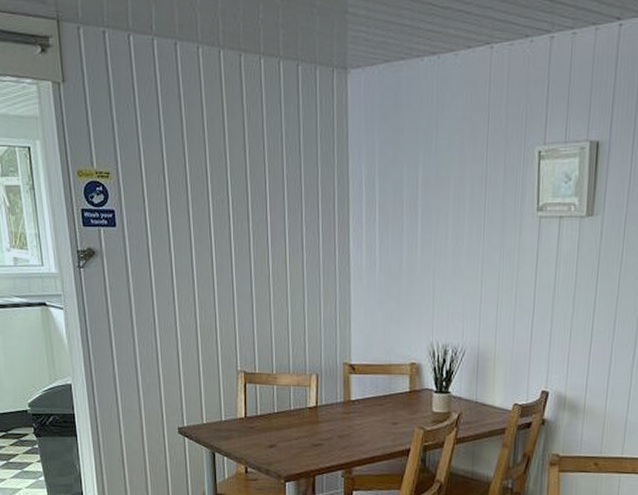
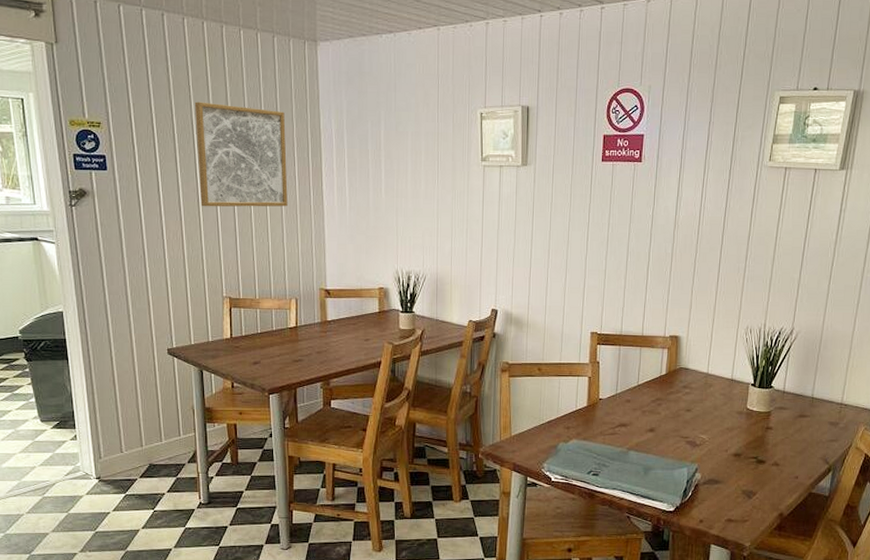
wall art: none [209,145,310,269] -> present [194,101,288,207]

